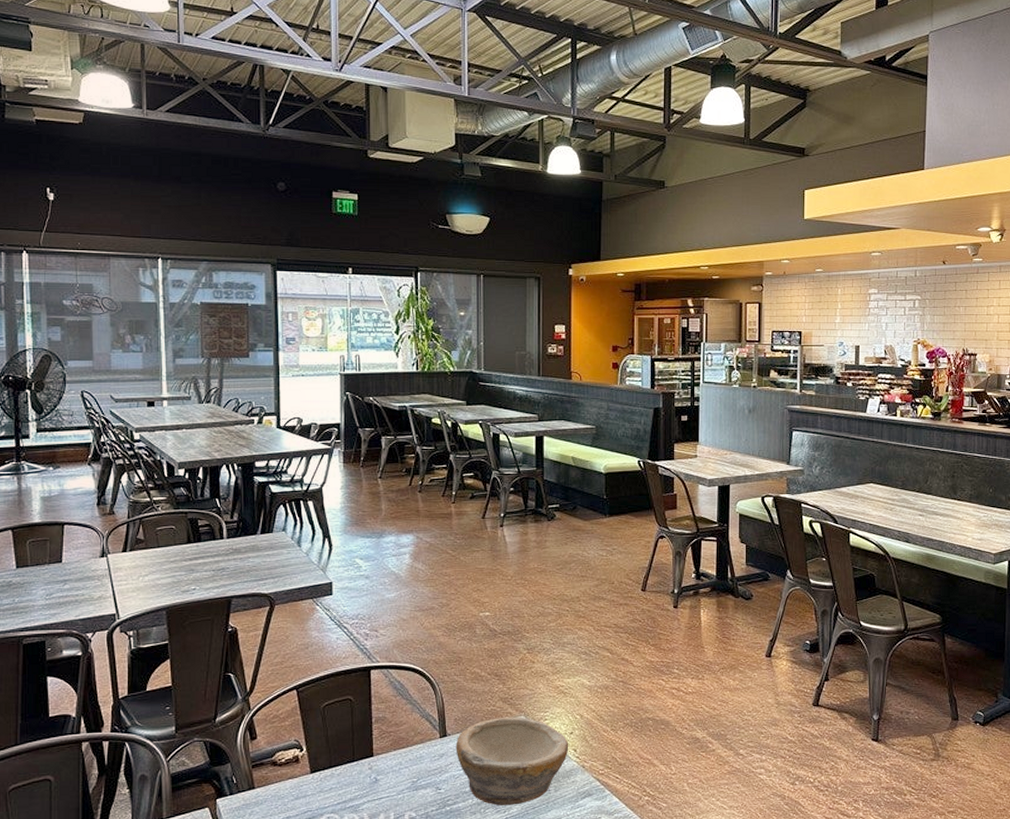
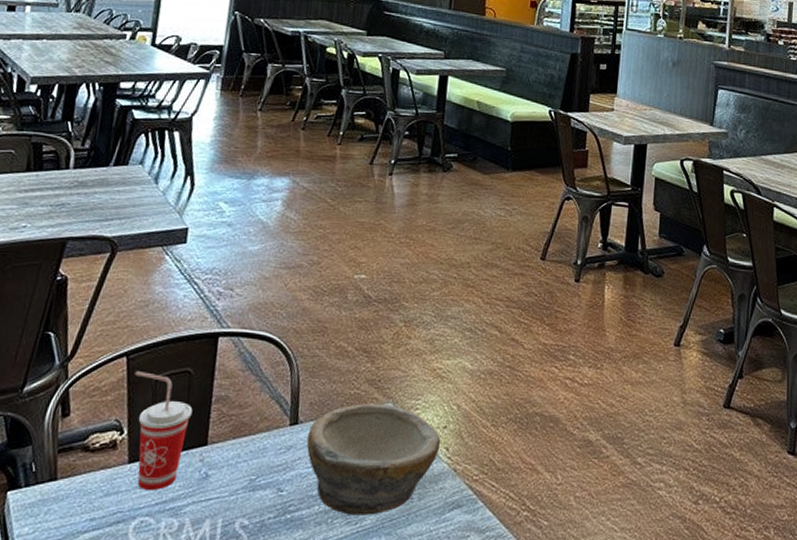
beverage cup: none [305,701,357,793] -> present [134,371,193,490]

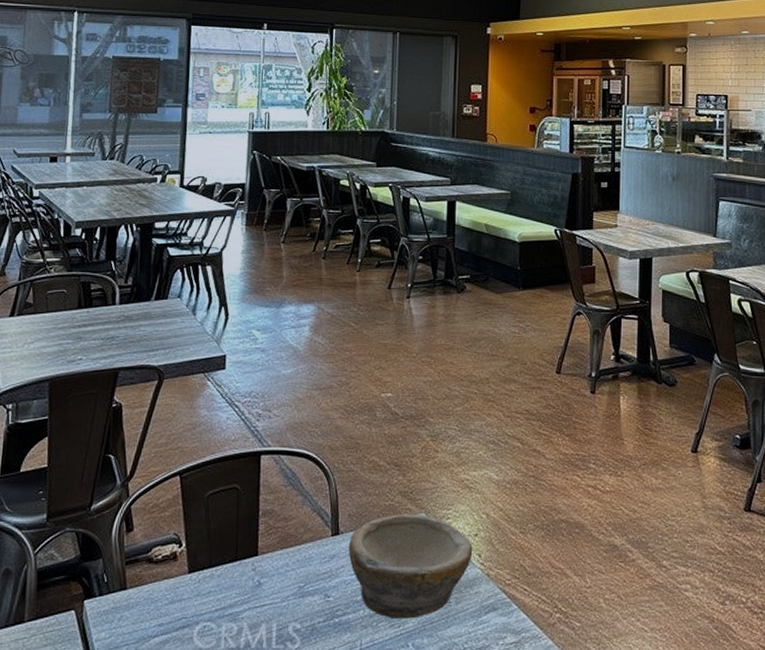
beverage cup: present [134,371,193,490] -> none [188,489,243,597]

